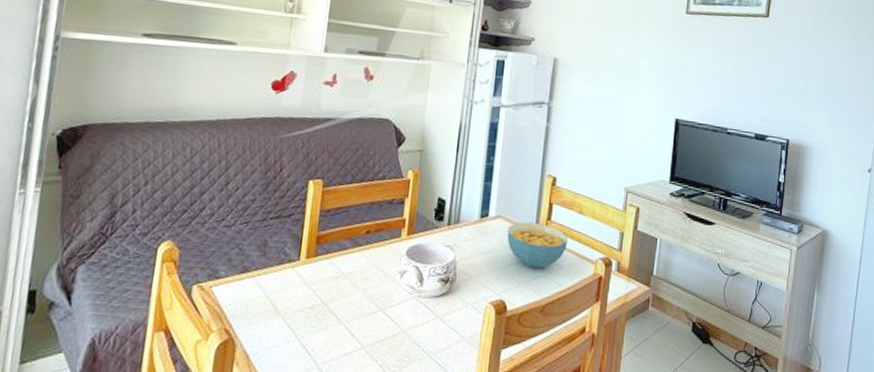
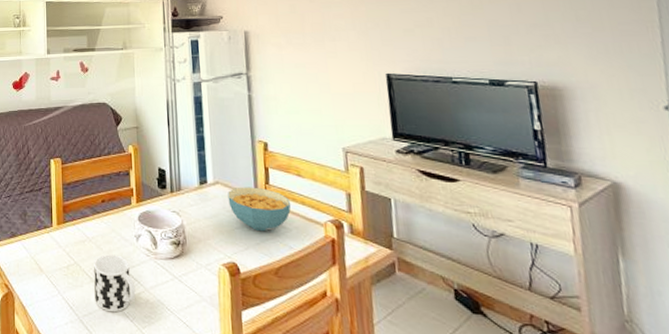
cup: none [340,293,391,357] -> present [94,254,136,313]

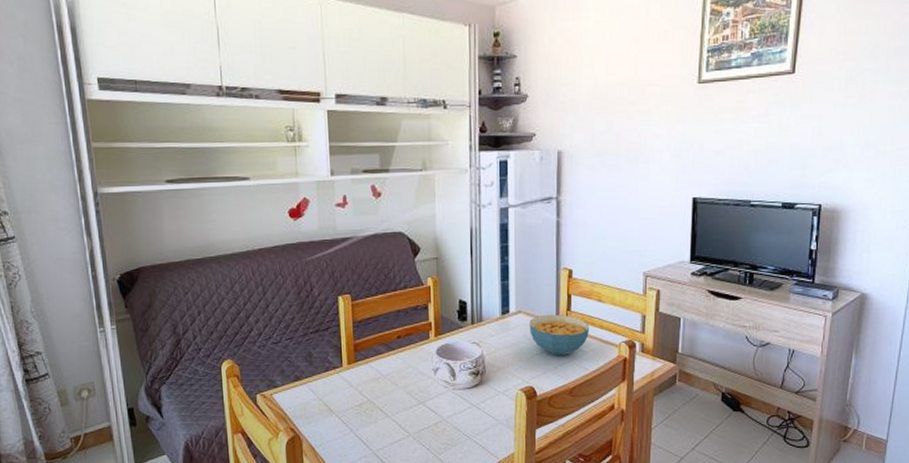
cup: present [94,254,136,313] -> none [389,389,433,444]

